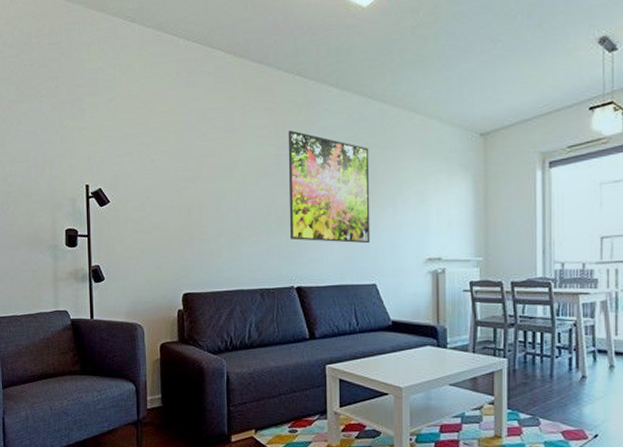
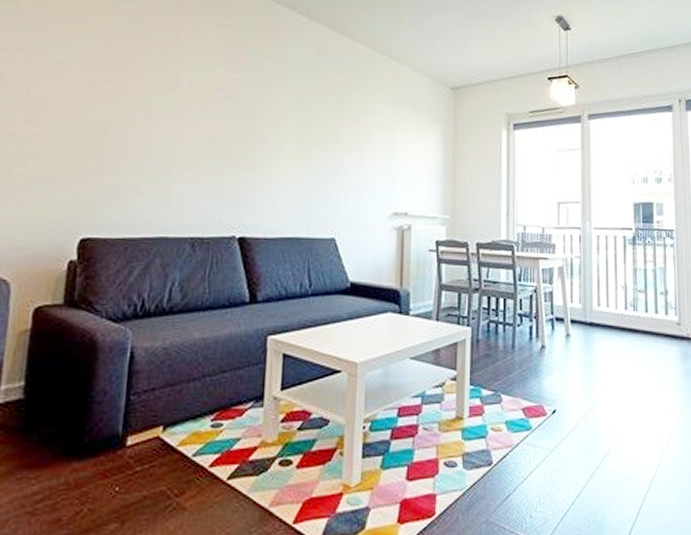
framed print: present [288,130,370,244] -> none [237,54,337,191]

